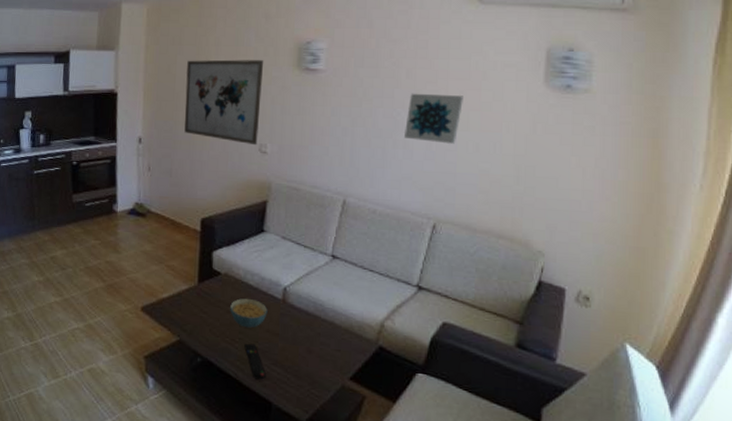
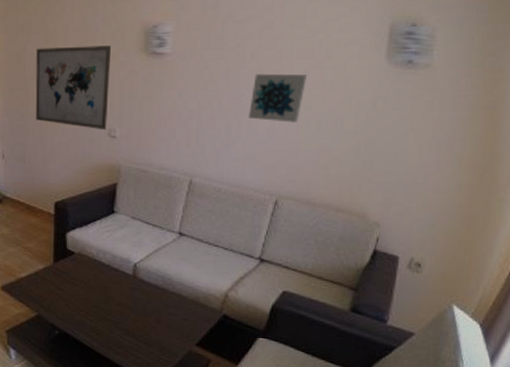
cereal bowl: present [230,298,268,328] -> none [84,275,119,302]
remote control: present [244,343,266,380] -> none [98,316,118,348]

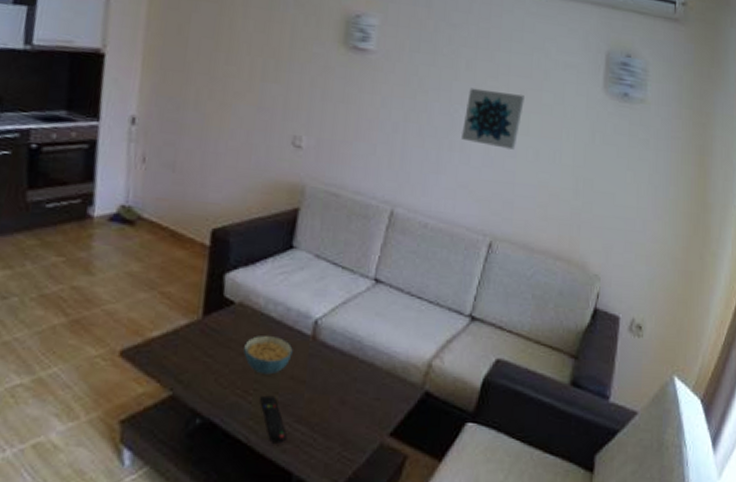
wall art: present [35,46,112,130] -> none [196,21,304,137]
cereal bowl: none [84,275,119,302] -> present [244,335,293,375]
remote control: none [98,316,118,348] -> present [260,395,286,444]

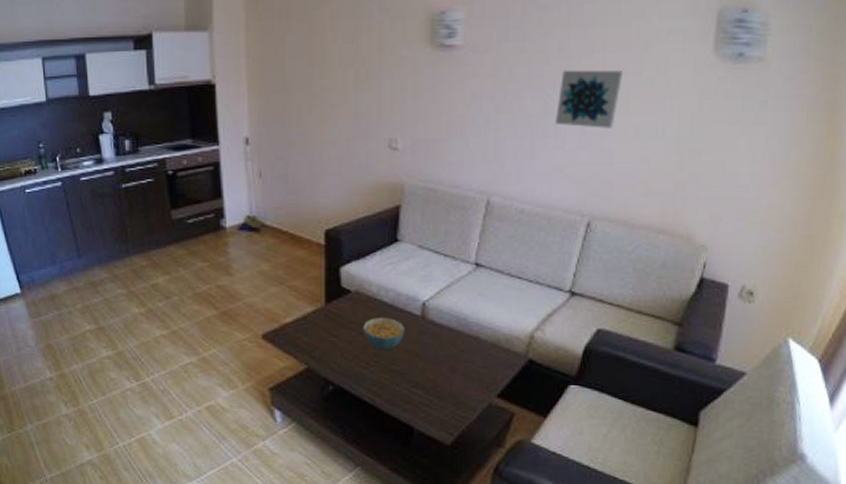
remote control: present [260,395,286,444] -> none [381,366,405,404]

